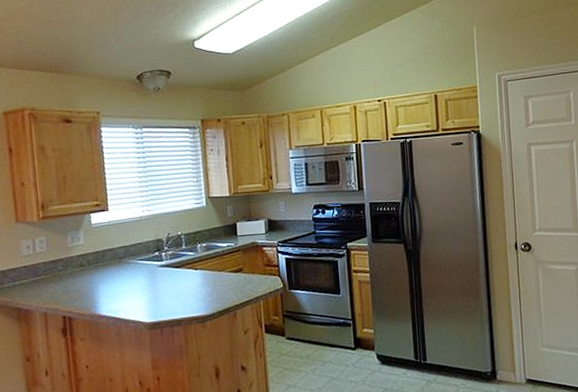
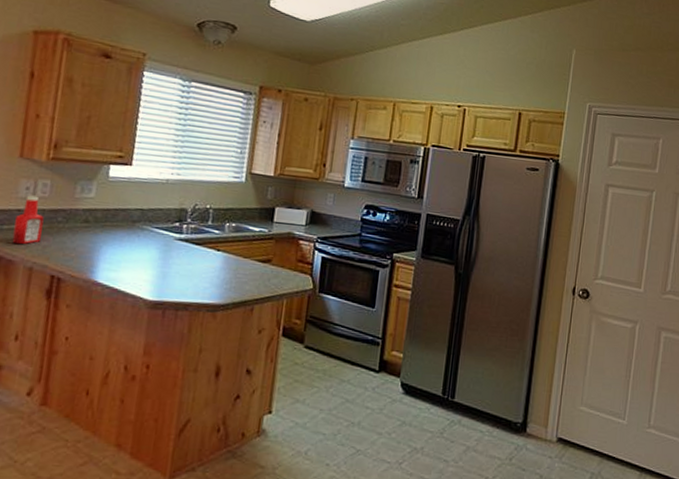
ketchup bottle: none [24,252,48,296] -> present [12,195,44,245]

